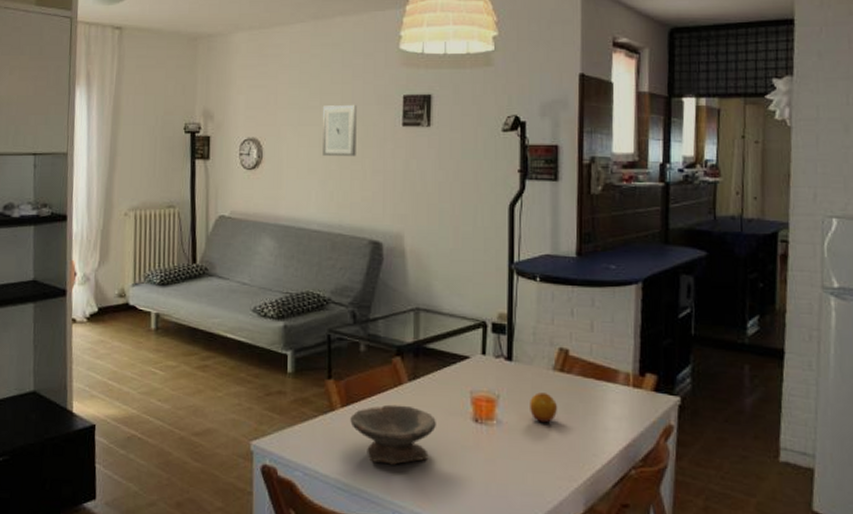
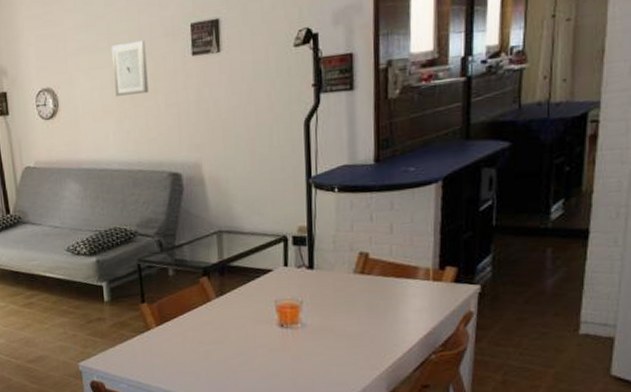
bowl: present [350,404,436,465] -> none [165,319,245,371]
fruit: present [530,392,558,424] -> none [332,294,360,323]

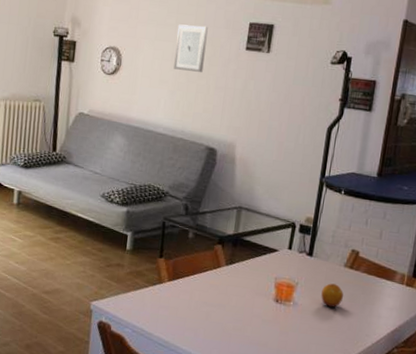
fruit: none [332,294,360,323] -> present [321,283,344,308]

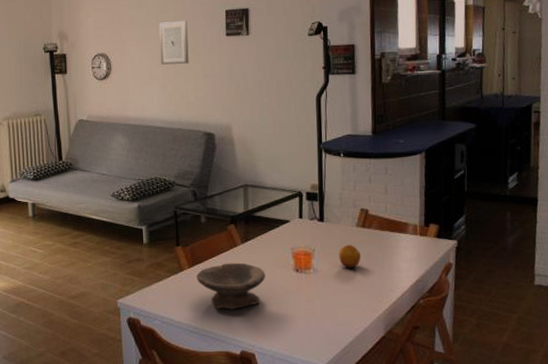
bowl: none [174,282,245,330] -> present [196,262,265,310]

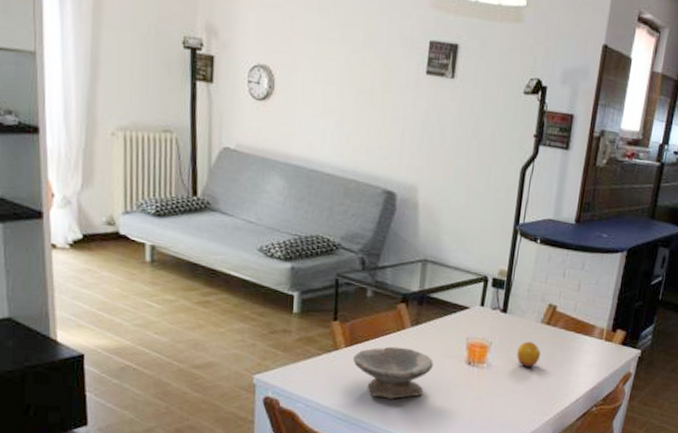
wall art: present [159,20,189,65] -> none [340,39,380,100]

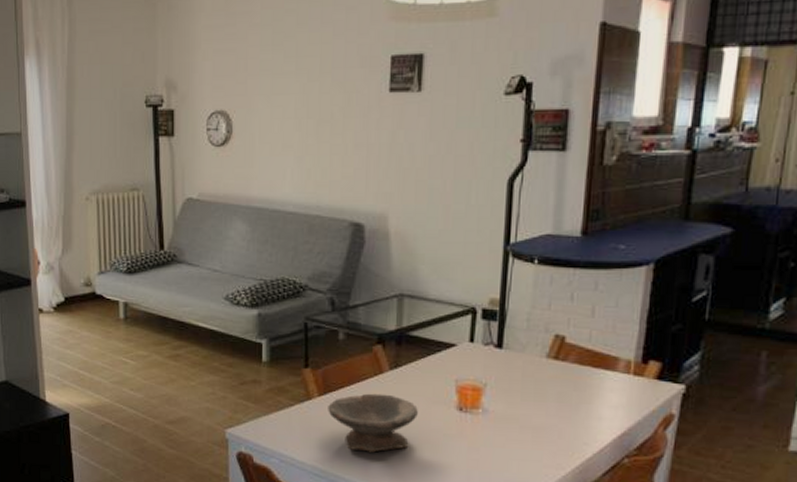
fruit: present [517,341,541,368] -> none [519,381,550,413]

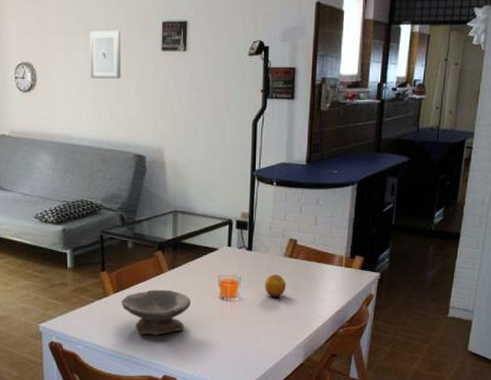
wall art: none [299,68,338,129] -> present [90,30,121,79]
fruit: none [519,381,550,413] -> present [265,274,287,298]

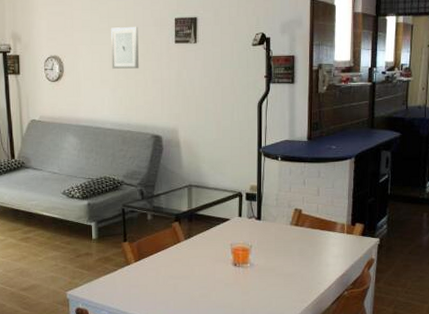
bowl: present [121,289,191,336] -> none [142,257,206,301]
fruit: present [265,274,287,298] -> none [274,242,294,264]

